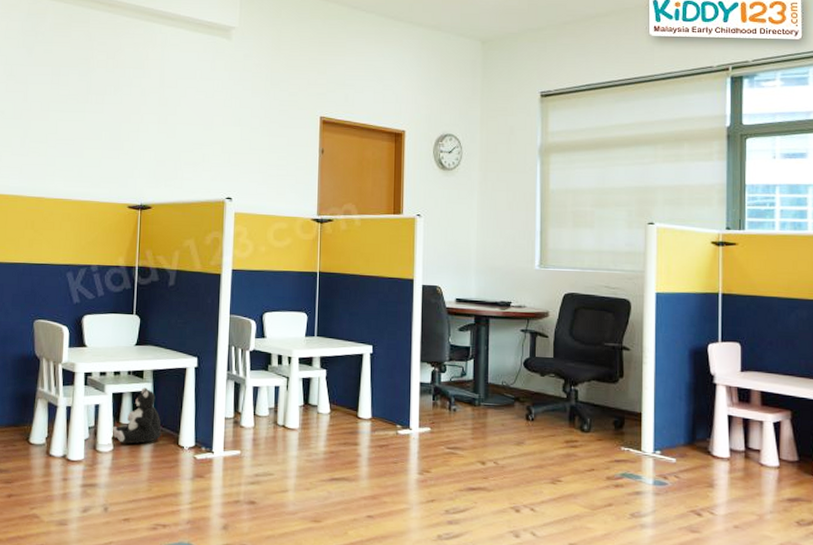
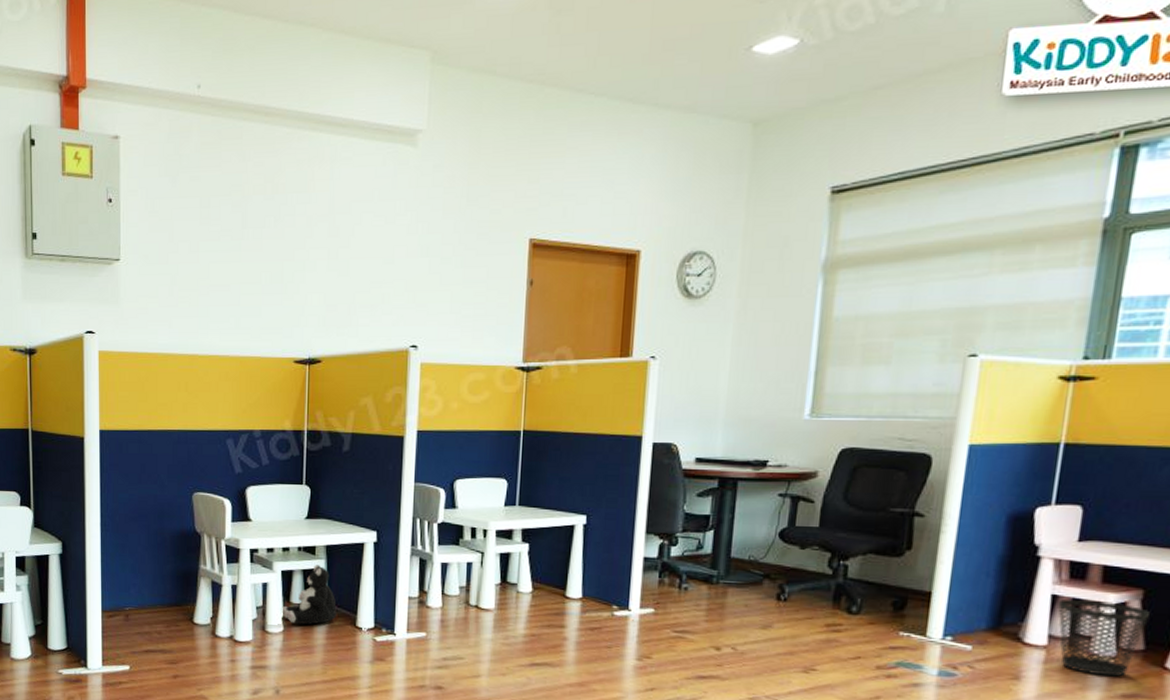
wastebasket: none [734,418,799,484] -> present [1058,598,1151,677]

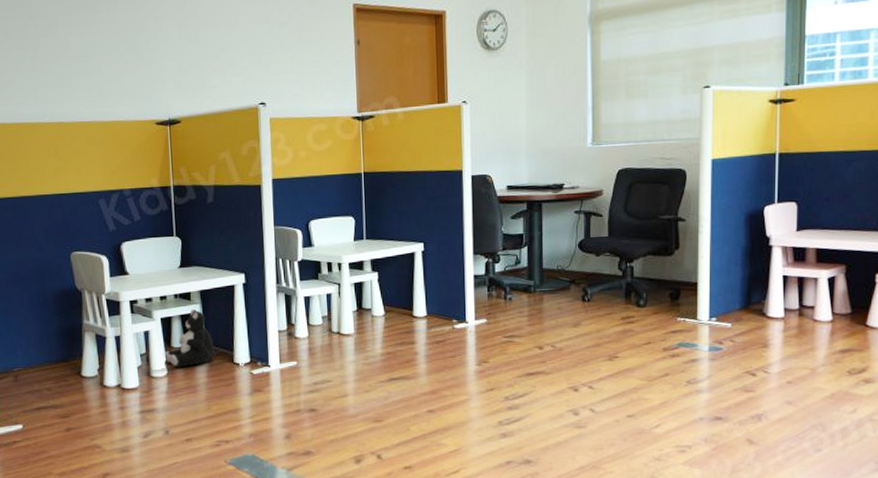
wastebasket: present [1058,598,1151,677] -> none [789,276,853,337]

